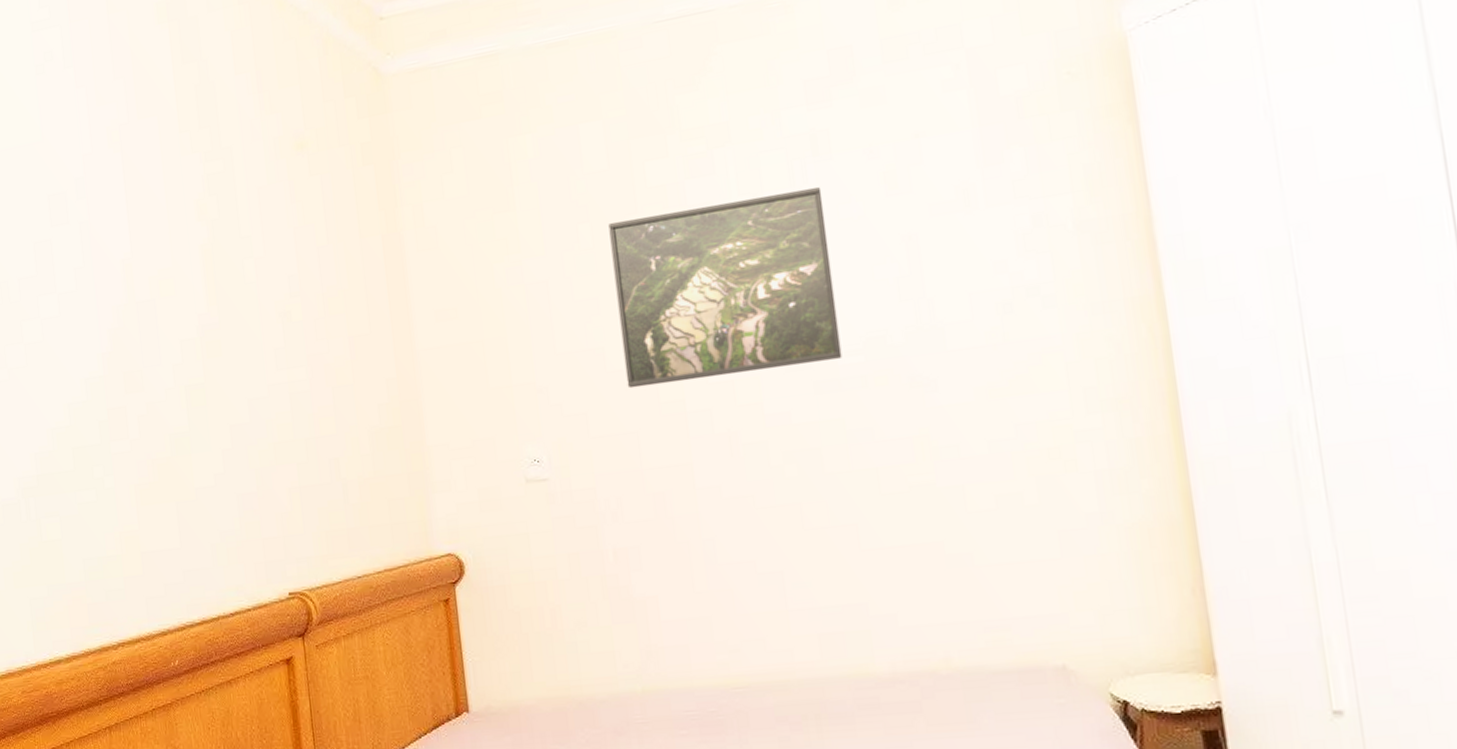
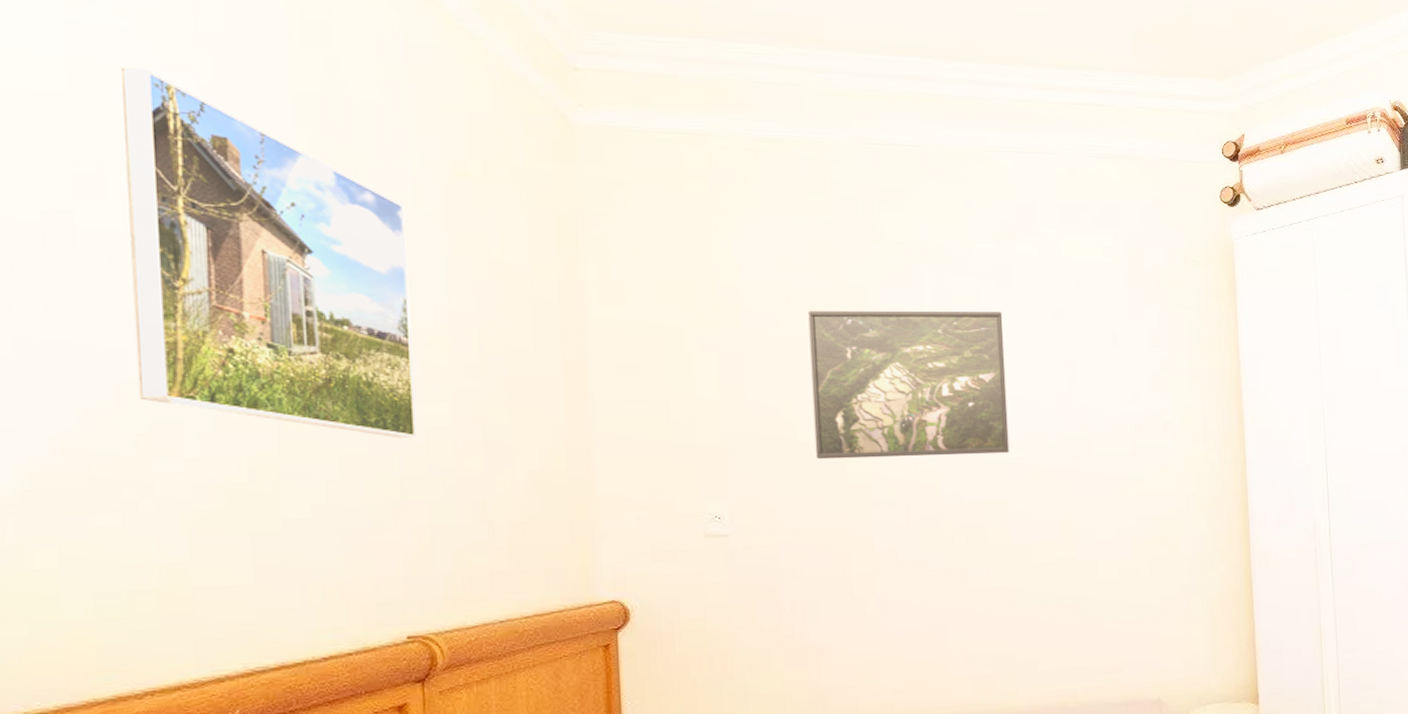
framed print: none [70,107,284,406] -> present [120,67,417,439]

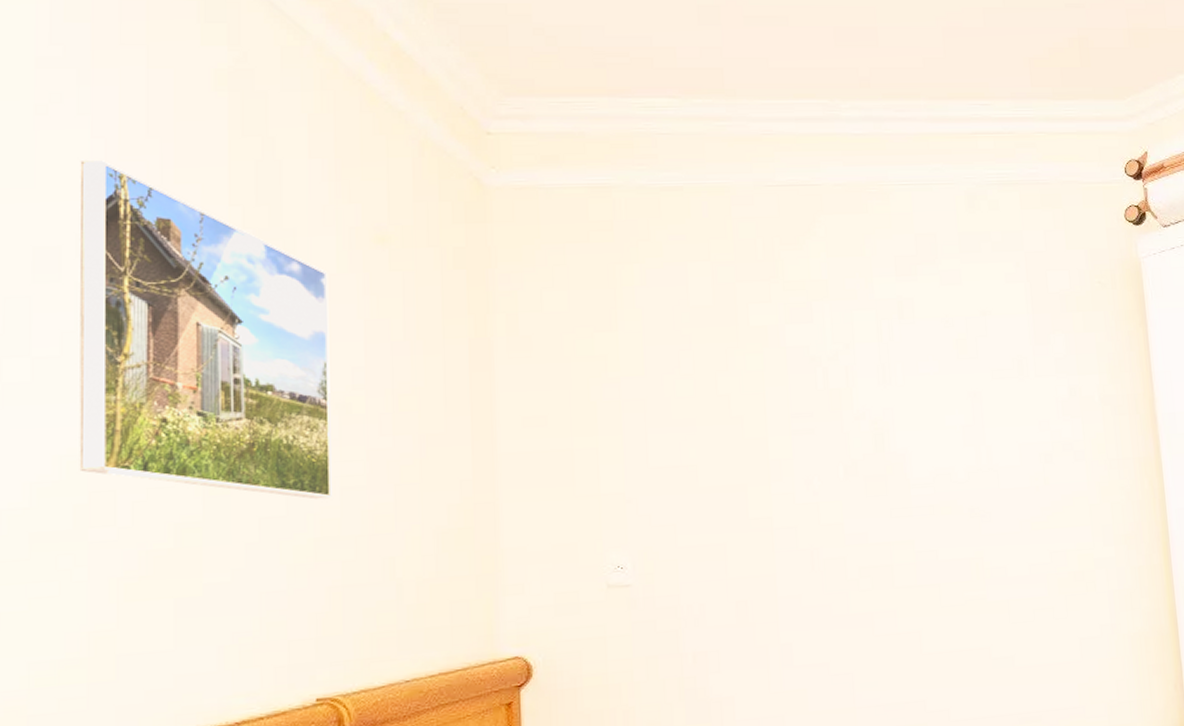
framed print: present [808,311,1010,460] -> none [710,345,915,504]

